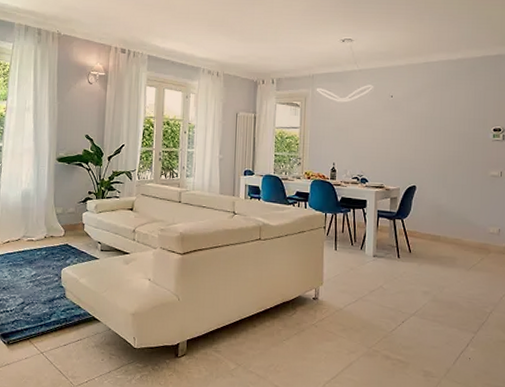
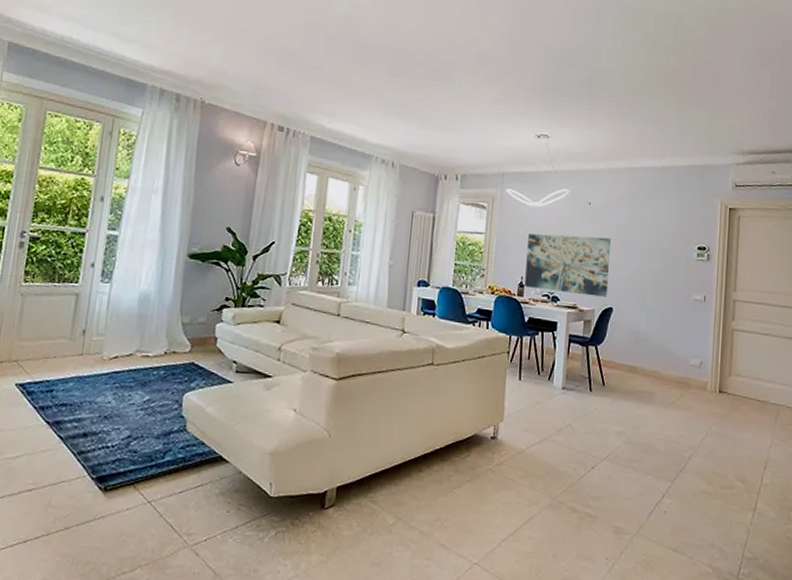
wall art: none [336,125,413,177] -> present [524,234,612,297]

